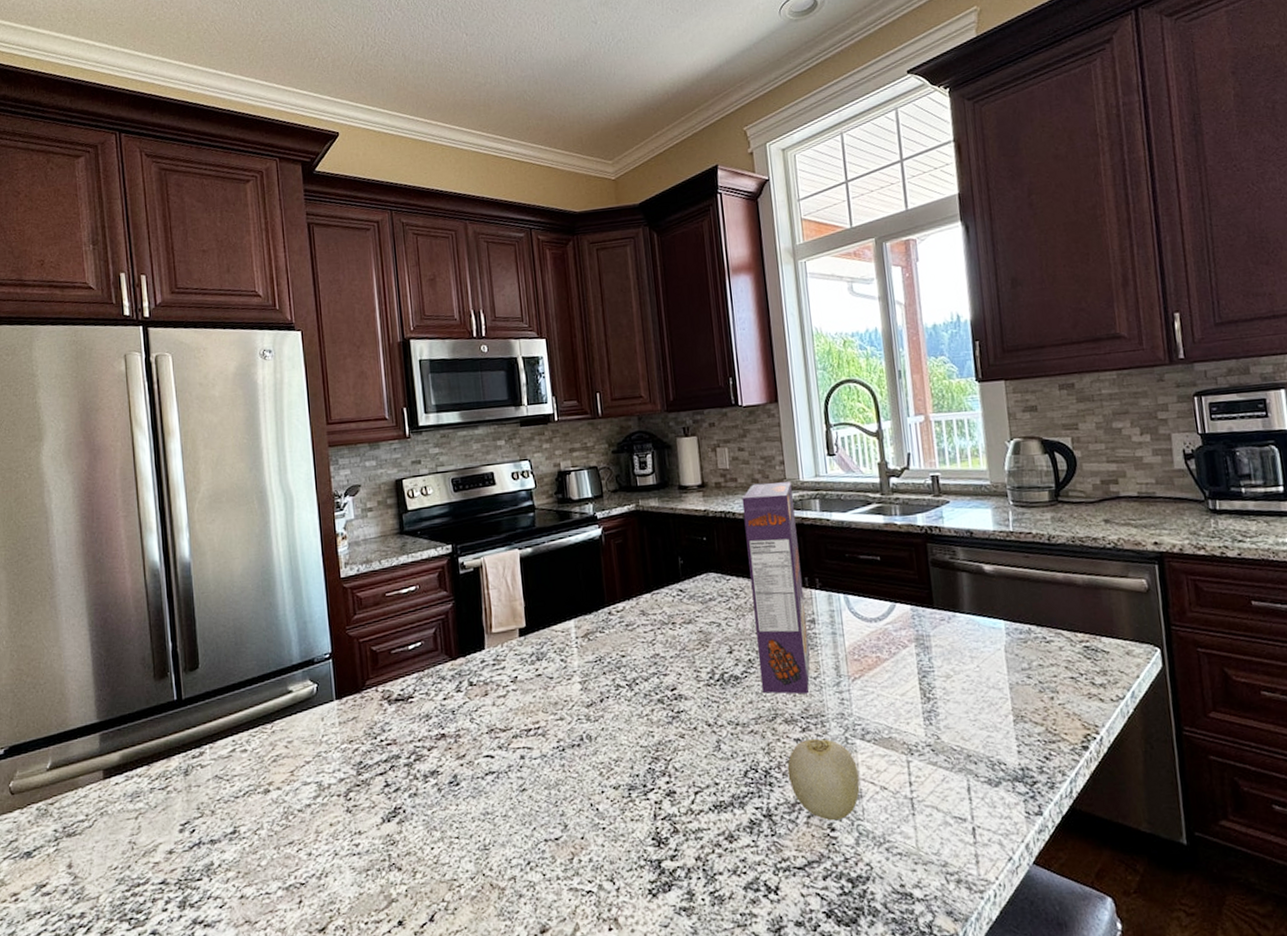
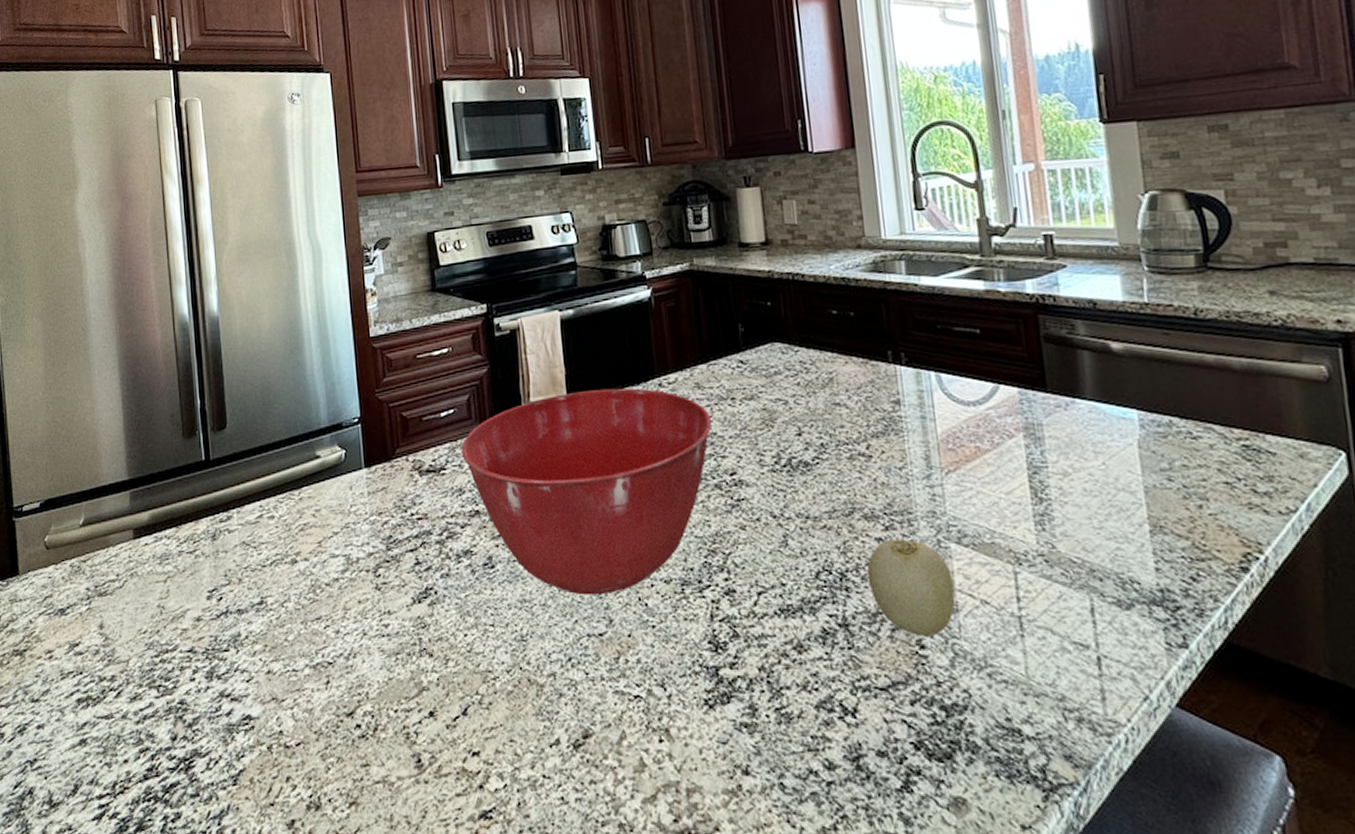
mixing bowl: none [428,617,656,805] -> present [461,388,712,595]
cereal box: present [741,481,810,694] -> none [812,239,894,487]

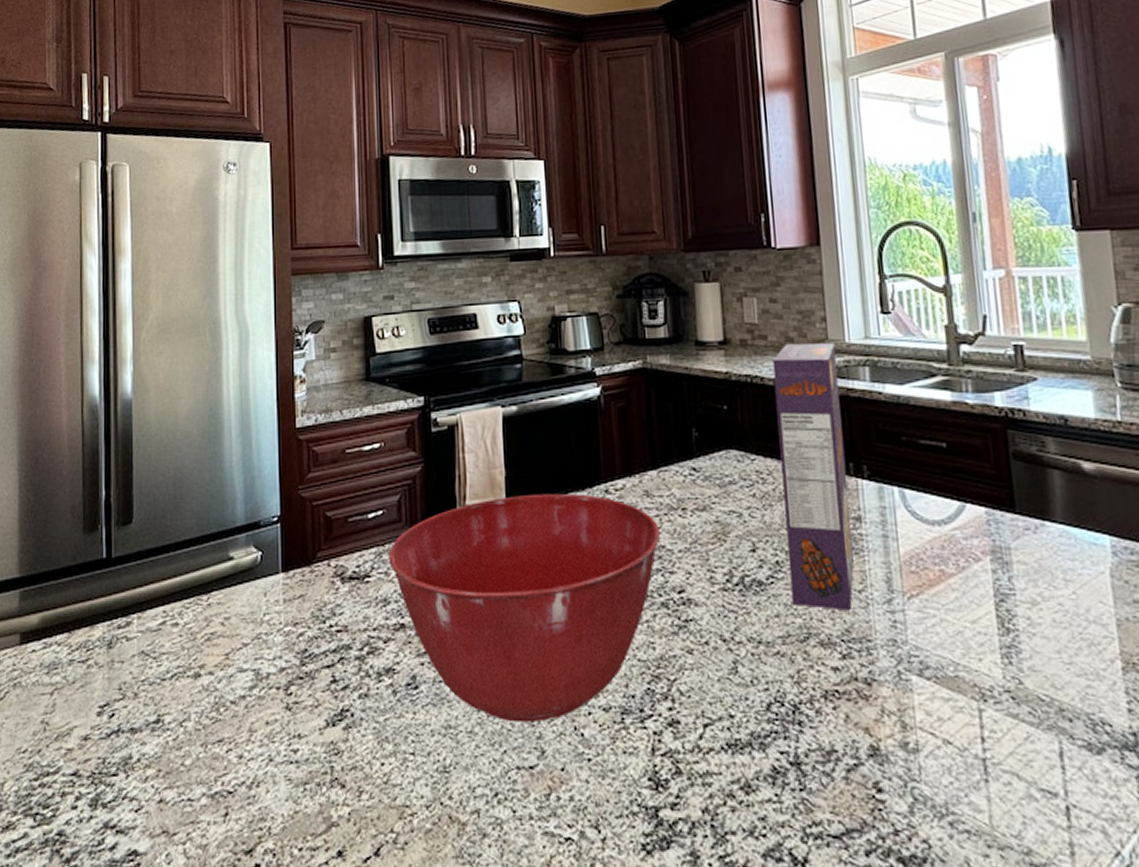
cereal box: none [812,239,894,487] -> present [772,342,854,611]
fruit: present [867,539,956,637] -> none [822,668,916,779]

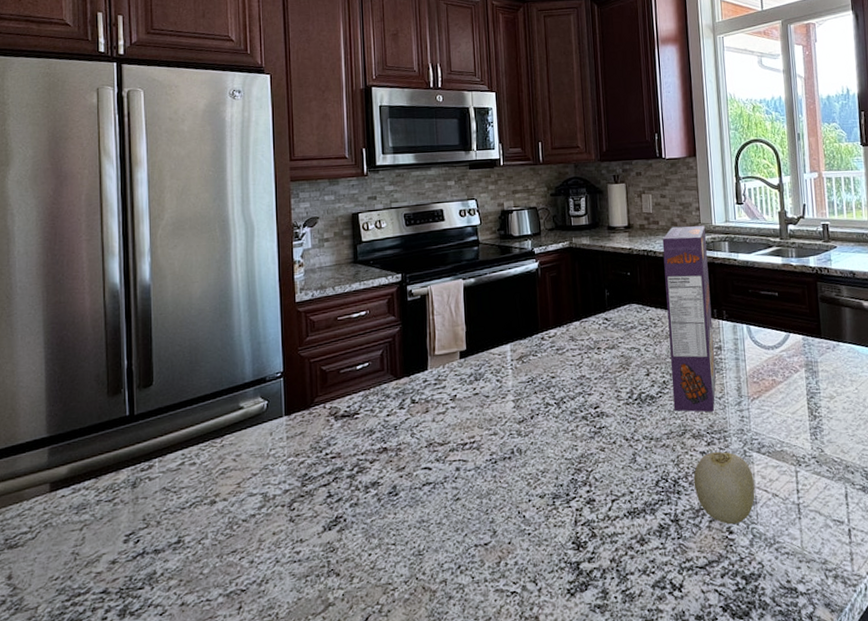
mixing bowl: present [388,493,661,723] -> none [373,341,582,513]
fruit: none [822,668,916,779] -> present [693,451,755,525]

